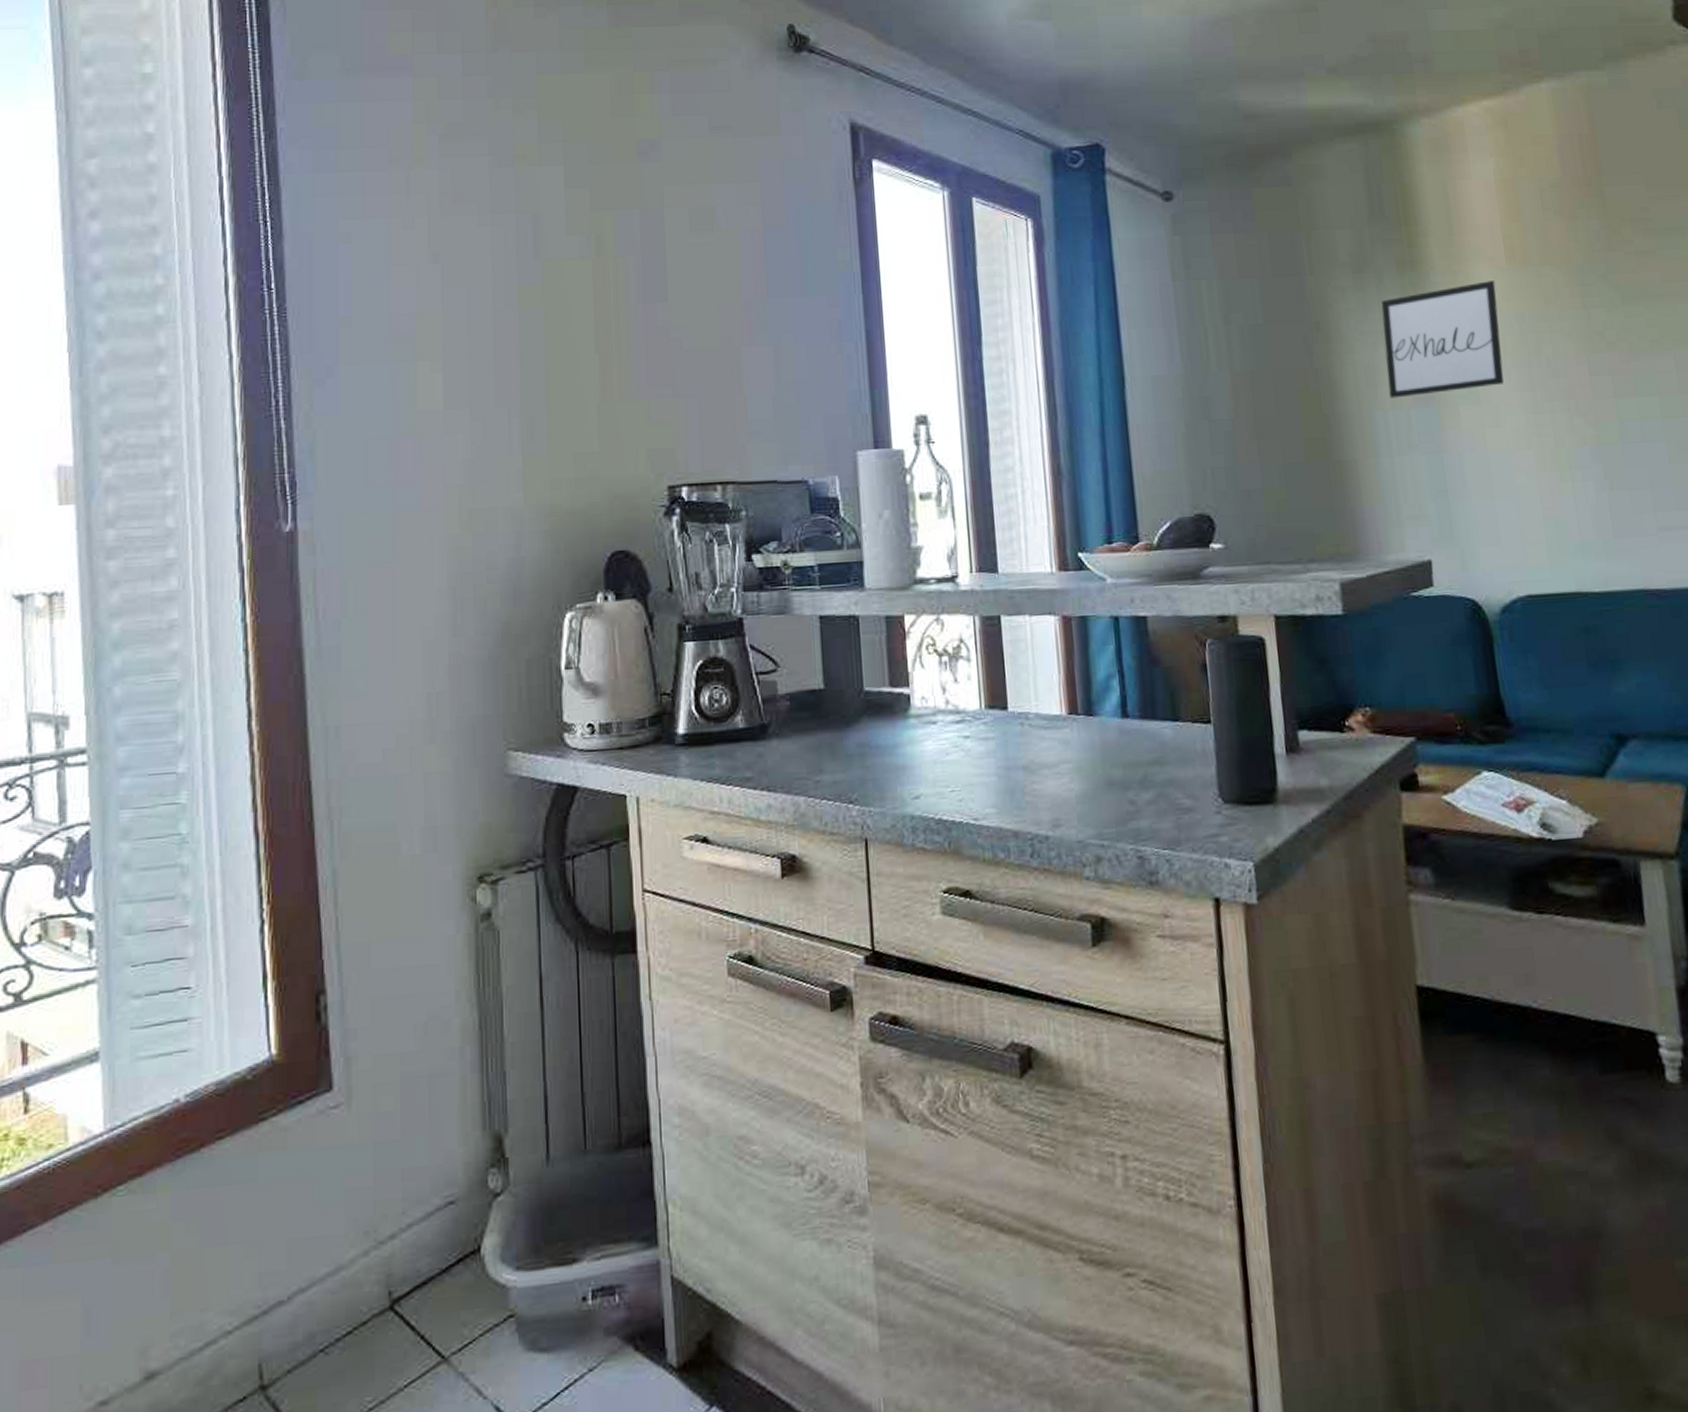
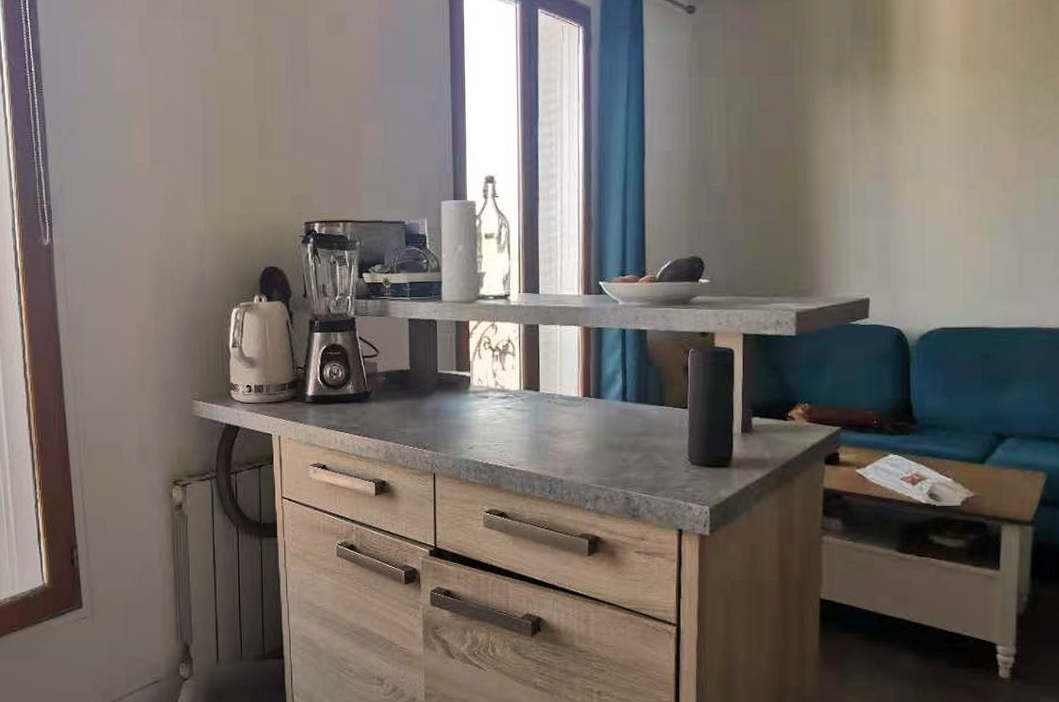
wall art: present [1381,281,1504,398] -> none [852,82,949,174]

